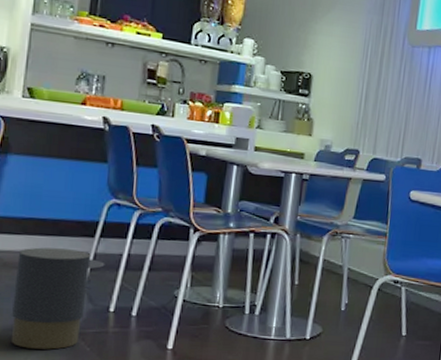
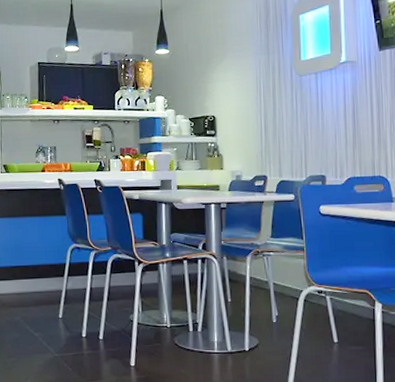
trash can: present [10,247,105,350] -> none [12,288,75,371]

